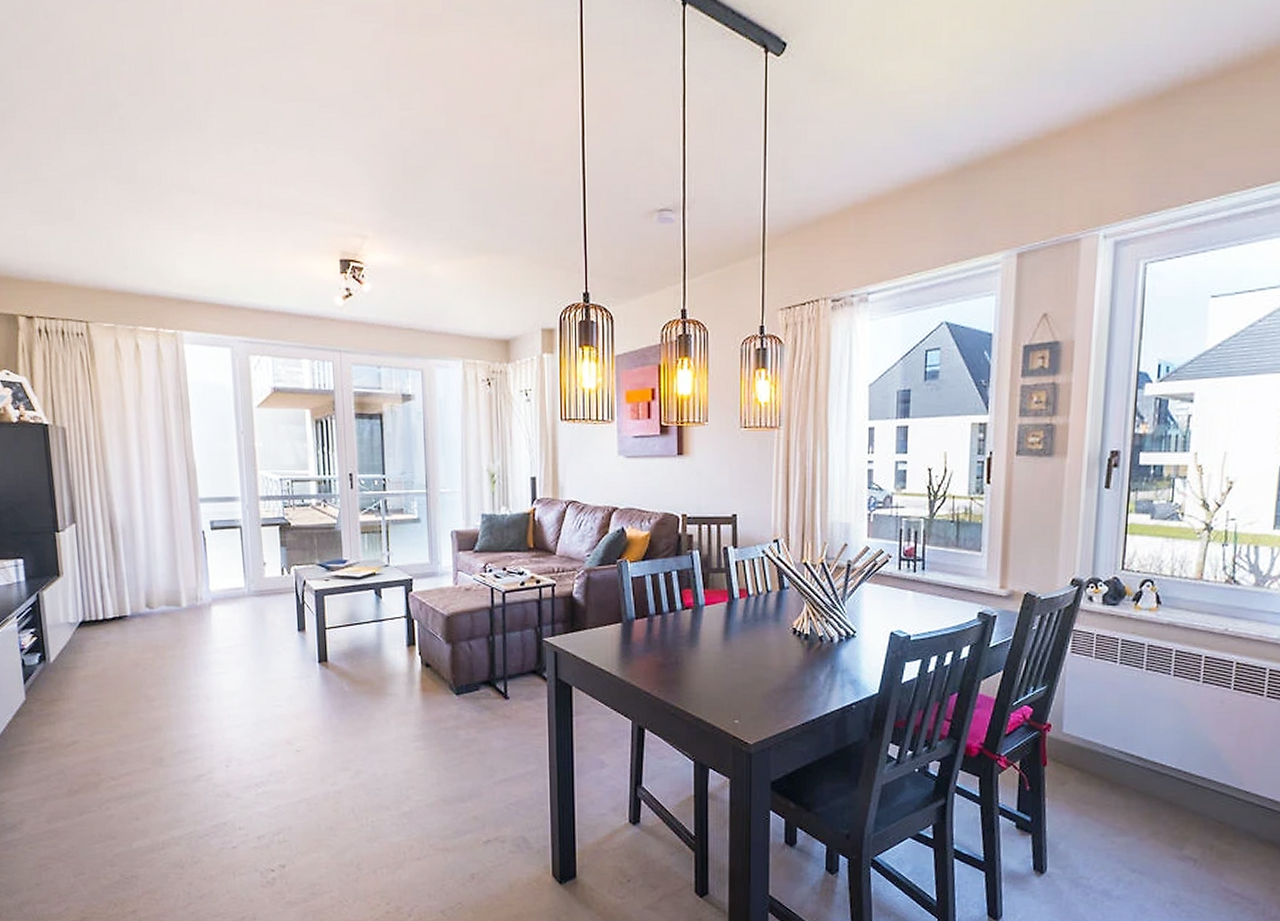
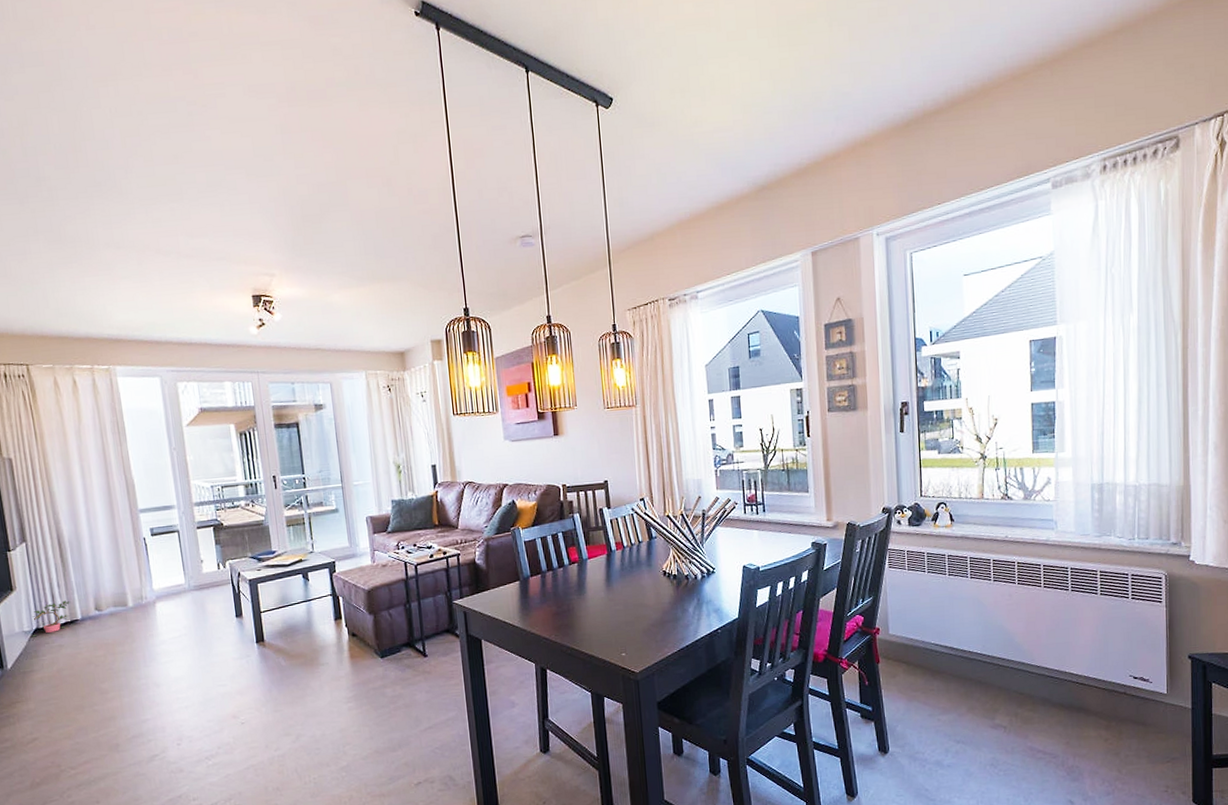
potted plant: none [77,593,121,630] -> present [32,600,71,637]

